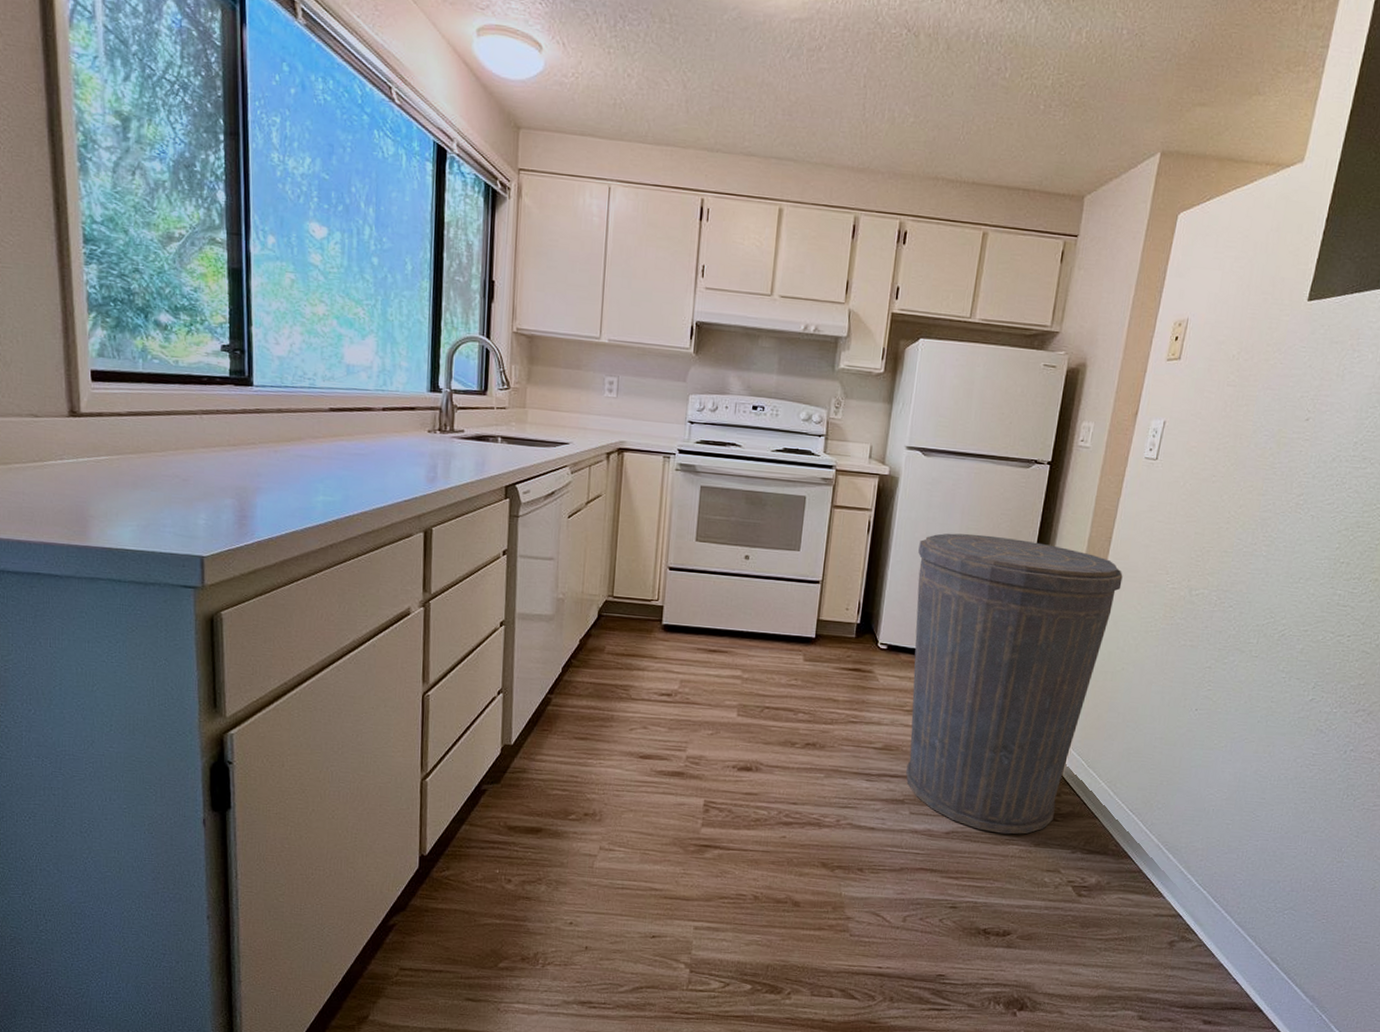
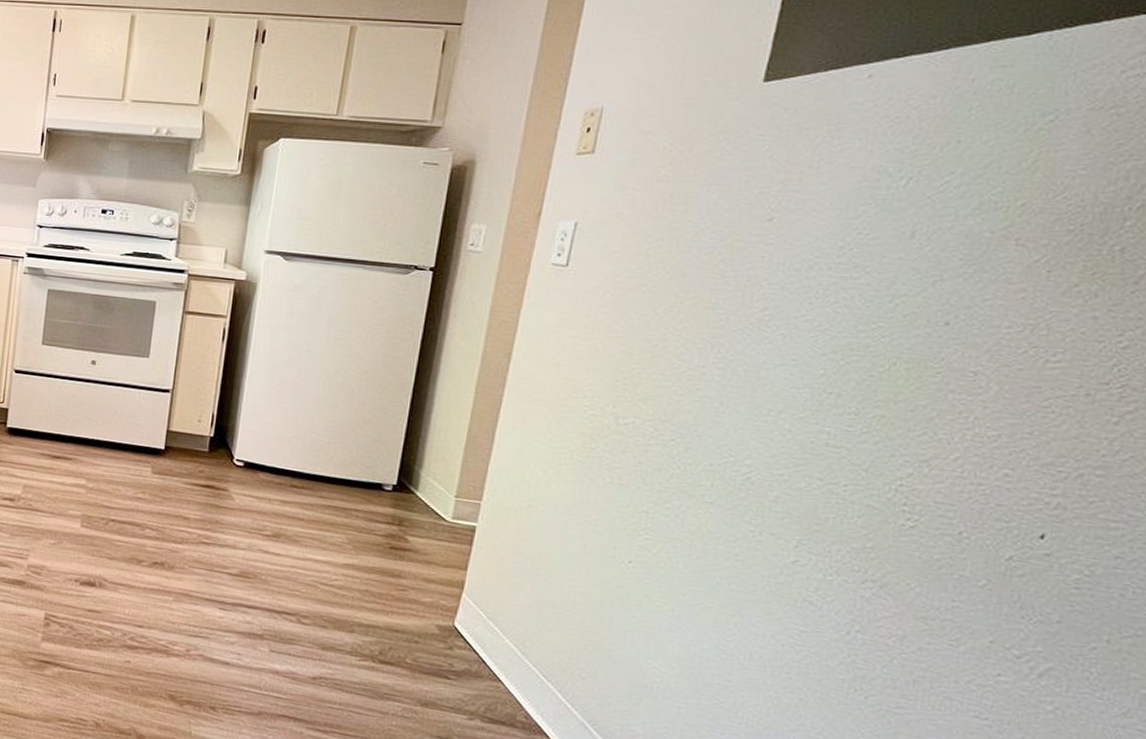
trash can: present [906,533,1123,835] -> none [265,343,527,690]

